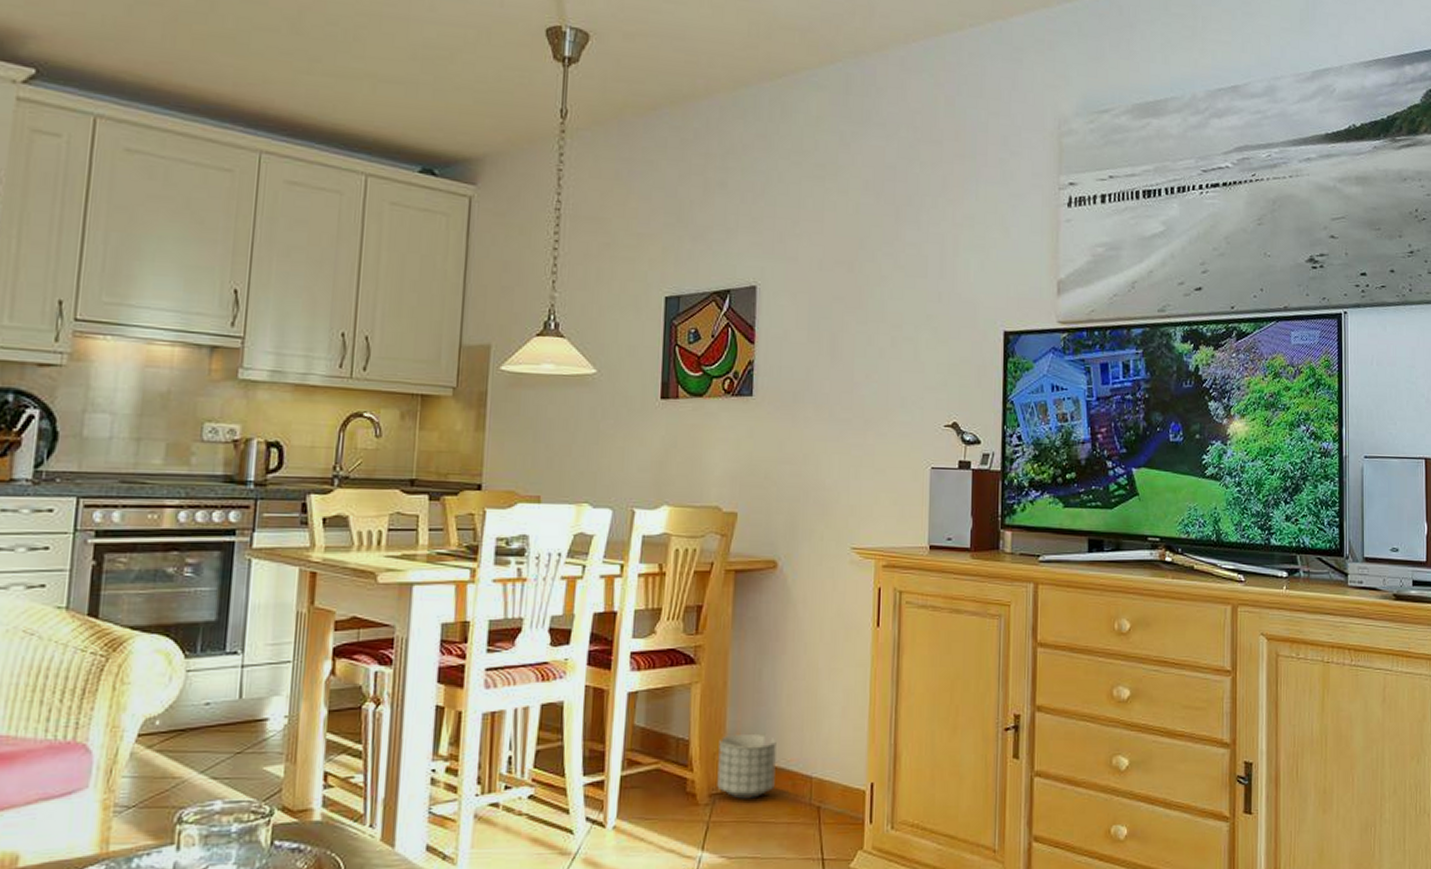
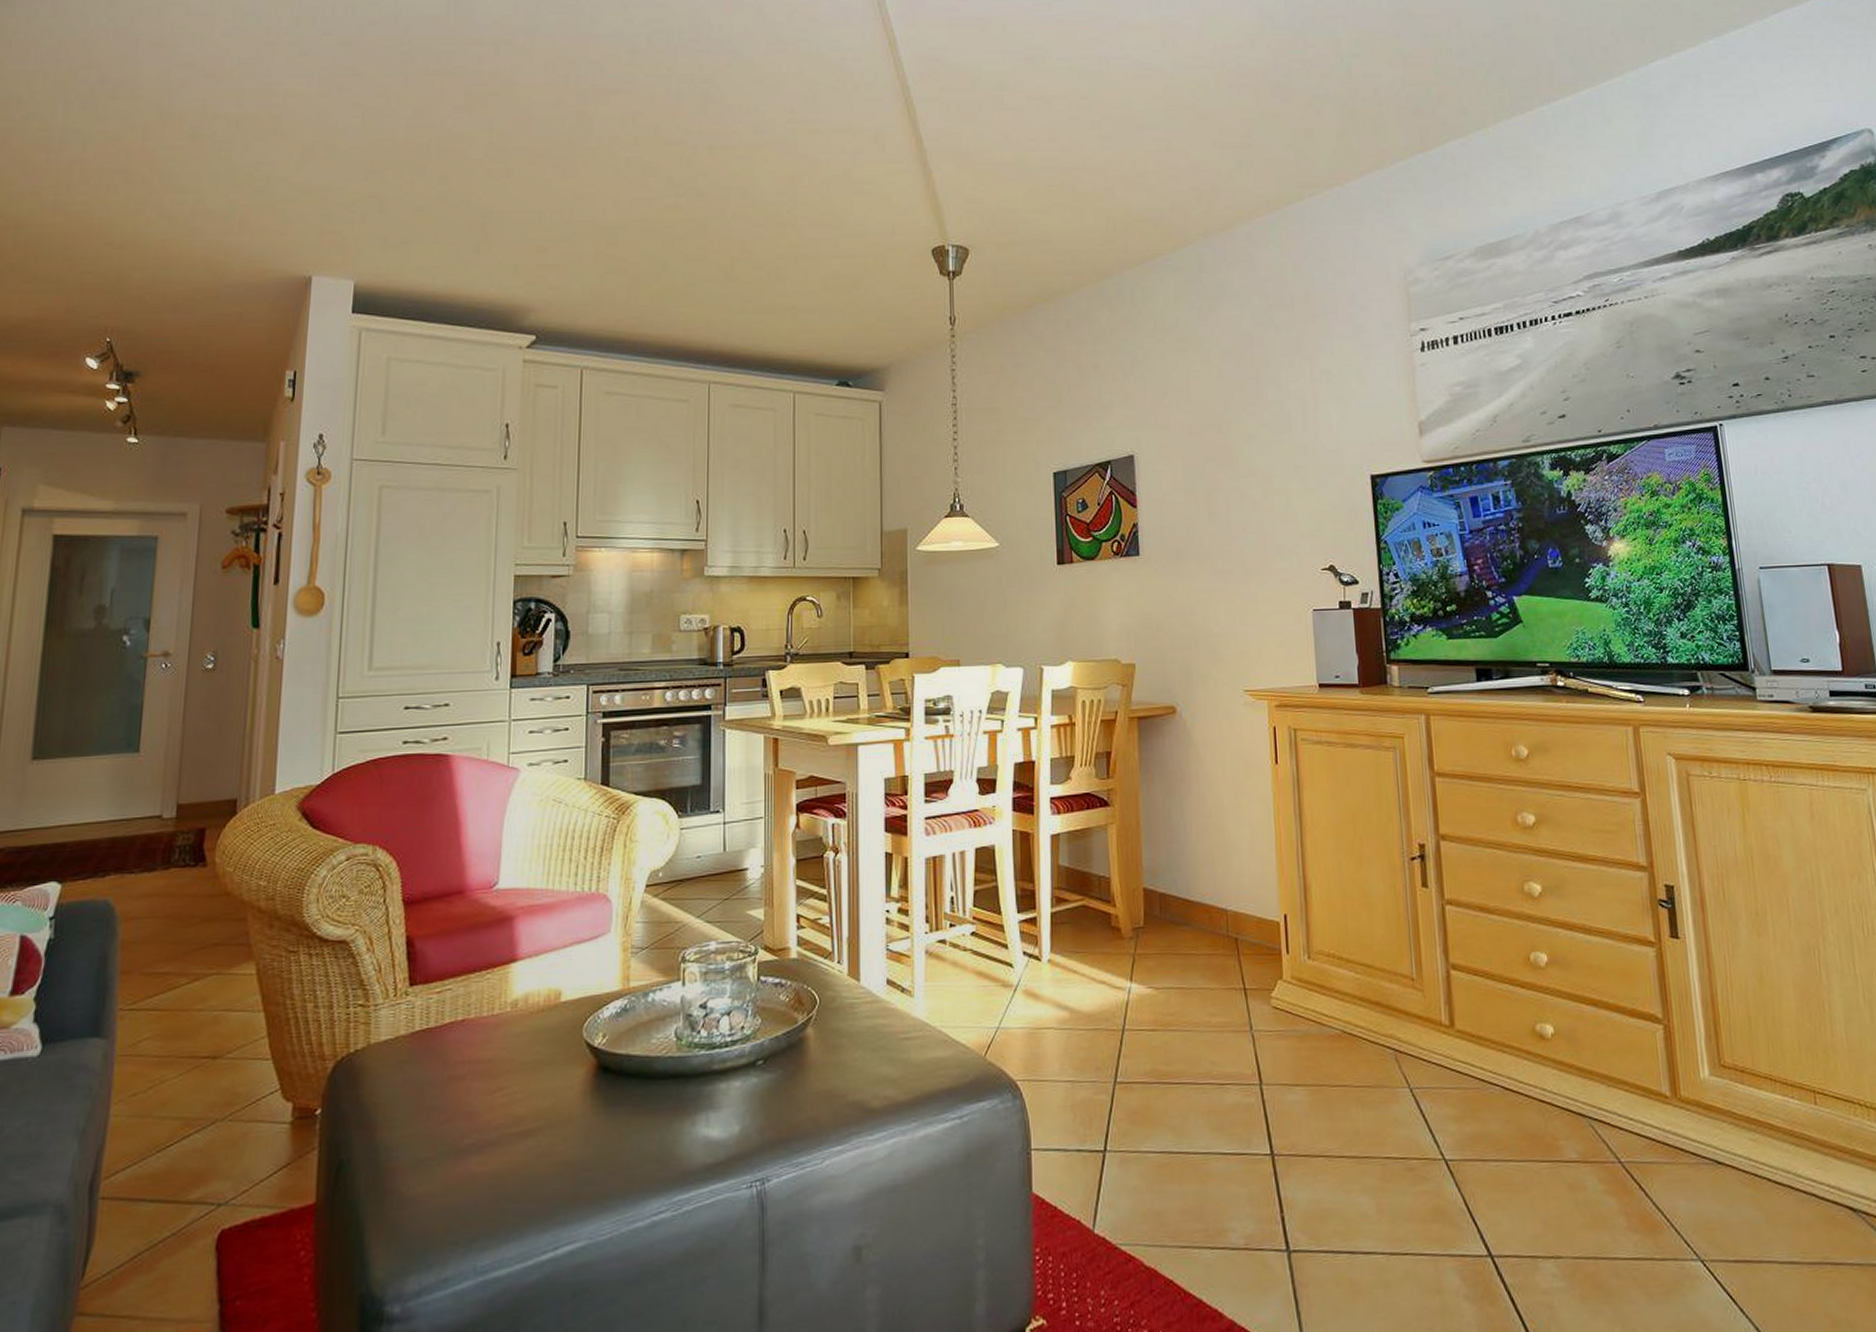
planter: present [717,735,777,799] -> none [1137,870,1193,932]

